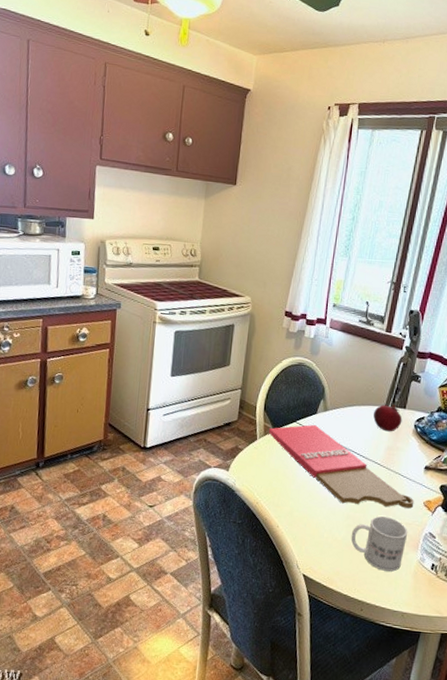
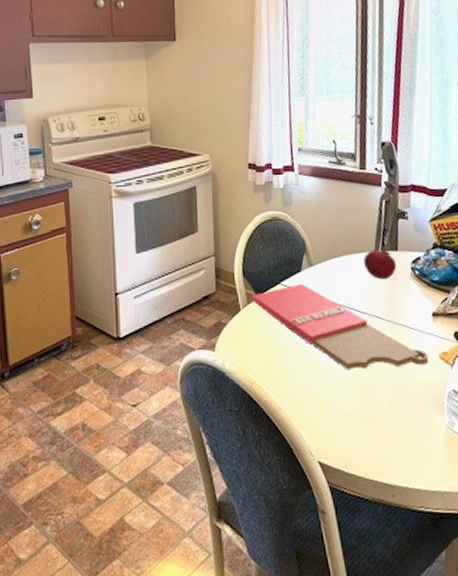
mug: present [351,515,408,572] -> none [365,377,429,444]

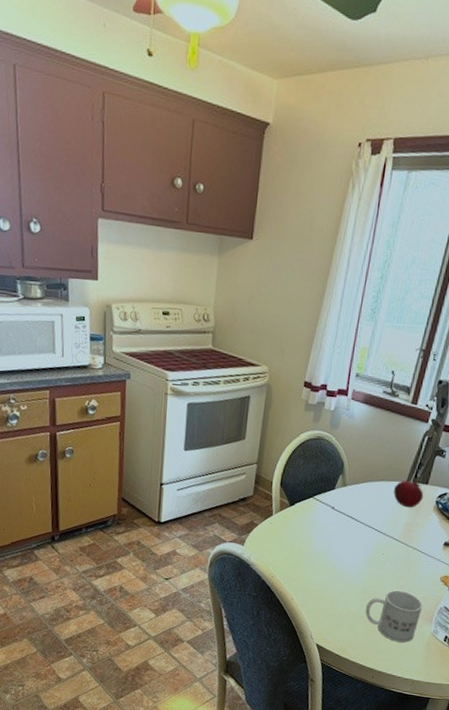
cutting board: present [251,284,429,370] -> none [284,500,431,584]
mug: none [365,377,429,444] -> present [365,590,423,643]

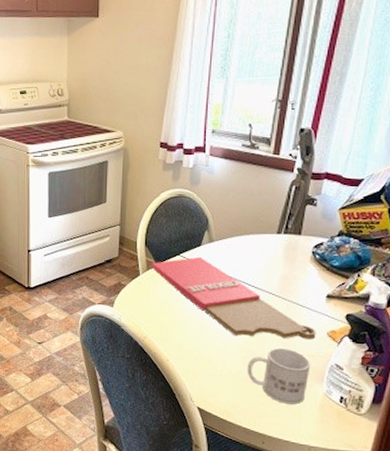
cutting board: none [284,500,431,584] -> present [151,257,316,340]
fruit: present [393,479,424,508] -> none [265,230,298,260]

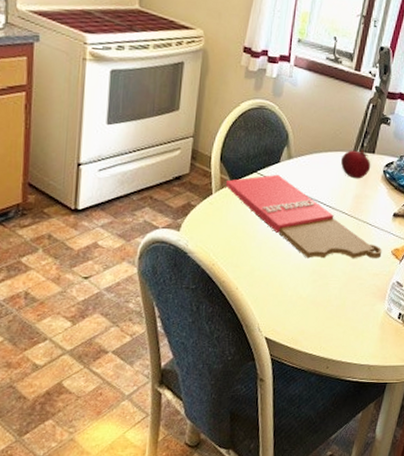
mug: present [247,347,311,405] -> none [316,268,376,325]
fruit: none [265,230,298,260] -> present [341,148,371,179]

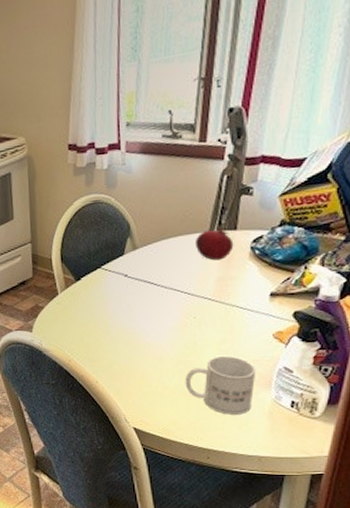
cutting board: present [225,175,382,259] -> none [70,268,260,349]
mug: none [316,268,376,325] -> present [185,355,256,415]

